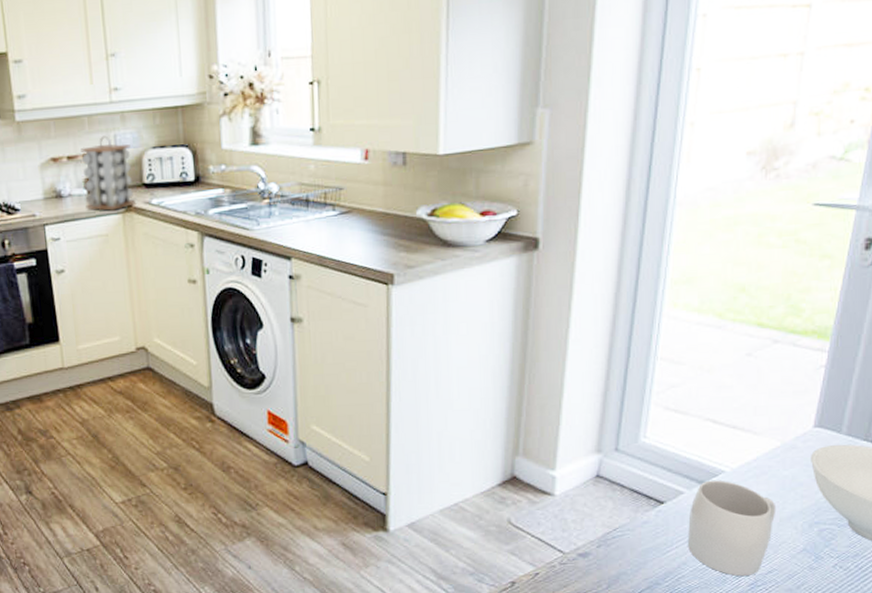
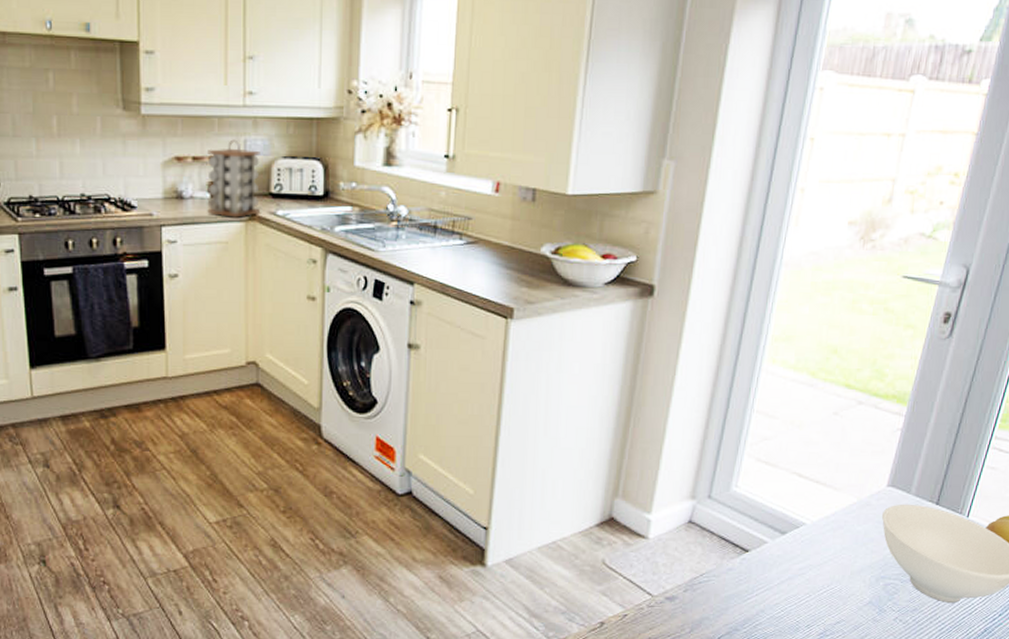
mug: present [688,480,777,577] -> none [767,531,849,626]

